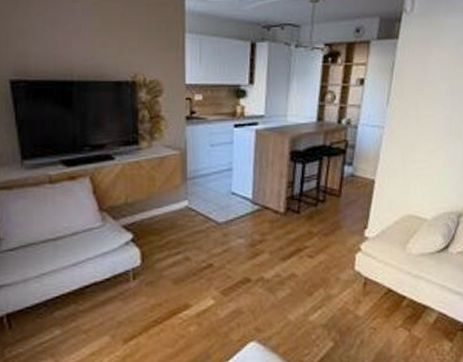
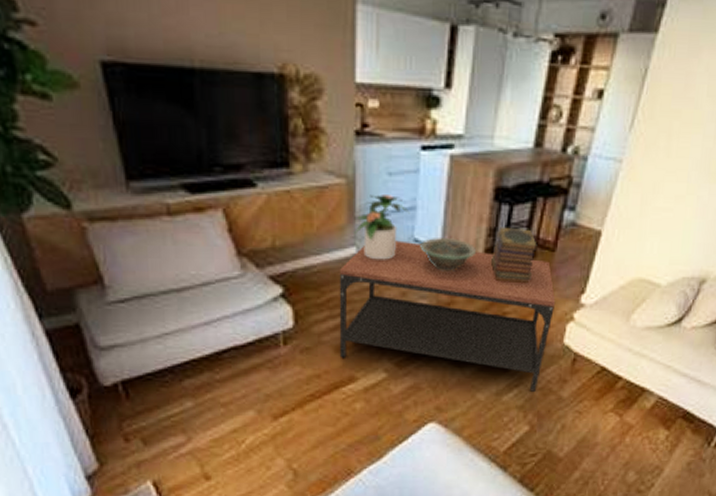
coffee table: none [175,194,345,312] -> present [339,240,556,392]
potted plant: none [186,161,228,210] -> present [354,194,410,260]
decorative bowl: none [236,190,279,216] -> present [420,238,476,272]
book stack: none [291,180,326,223] -> present [490,227,537,284]

